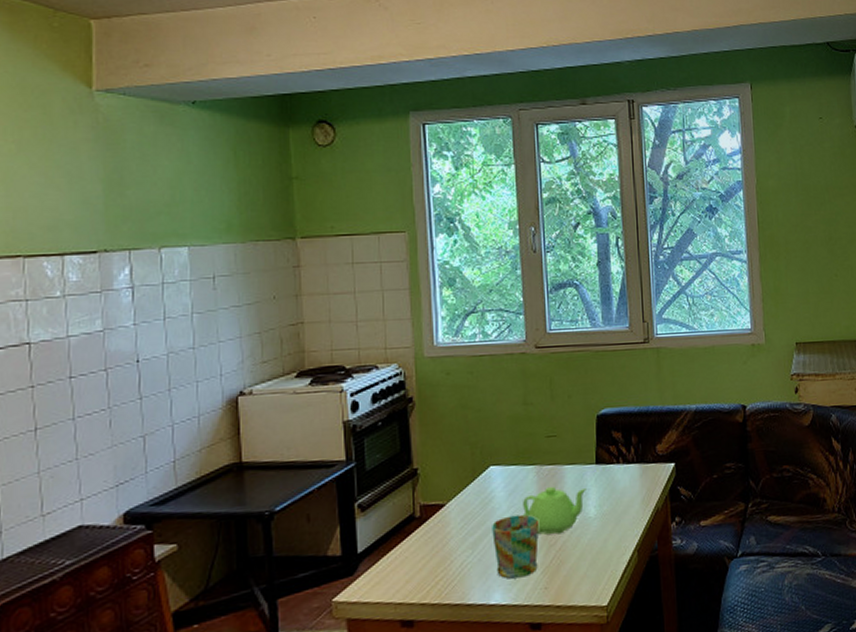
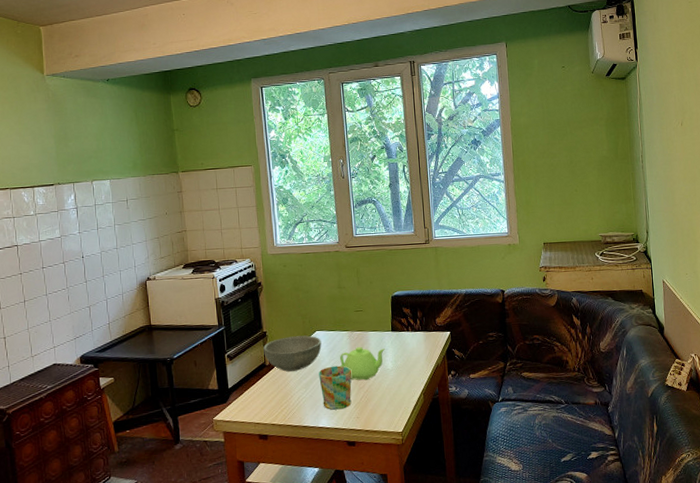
bowl: none [412,472,497,526] -> present [263,335,322,372]

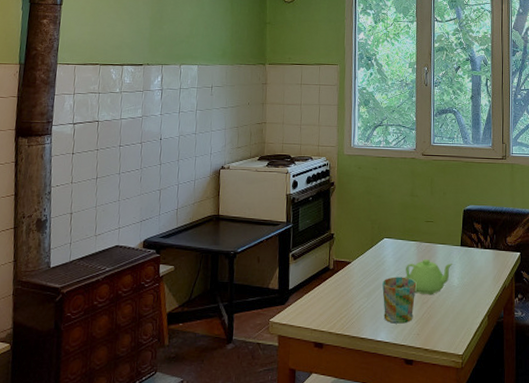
bowl: present [263,335,322,372] -> none [329,241,389,278]

